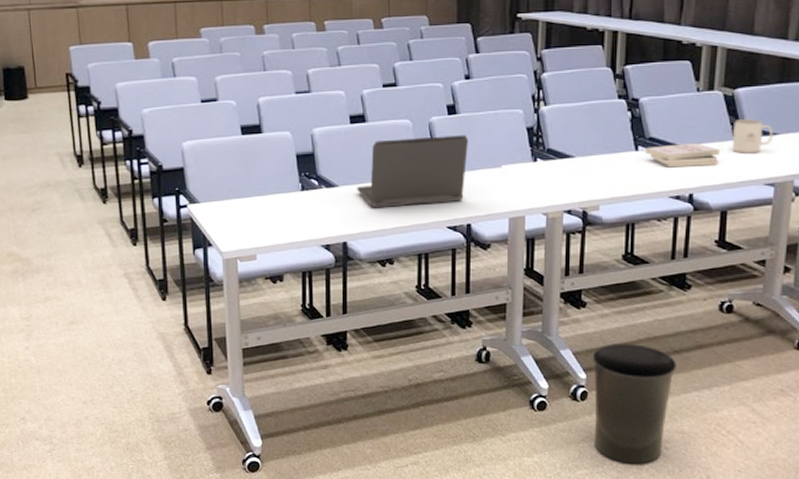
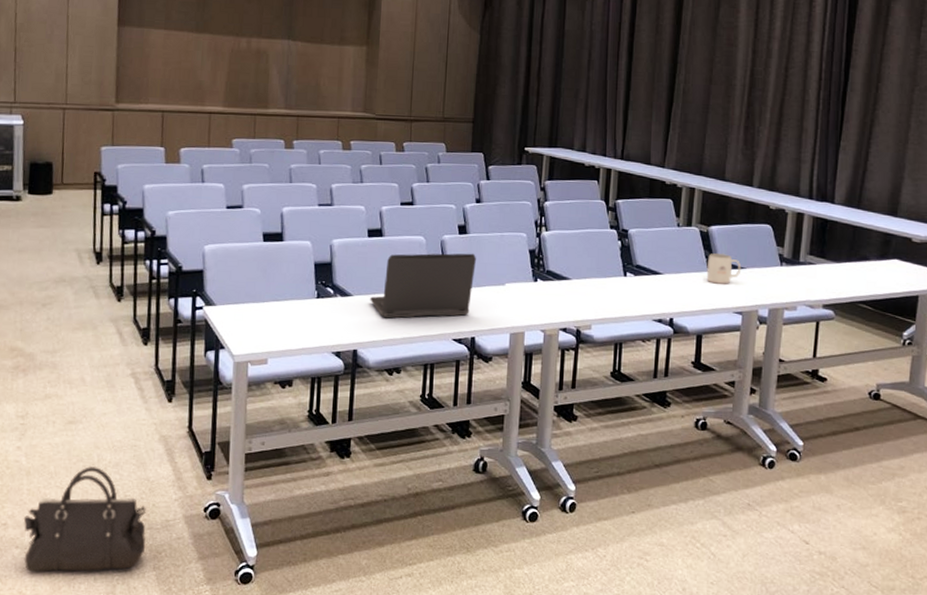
shoulder bag: none [39,363,156,462] -> present [23,466,146,572]
waste bin: present [592,344,677,464] -> none [580,457,657,576]
books: present [645,142,720,168] -> none [632,271,696,294]

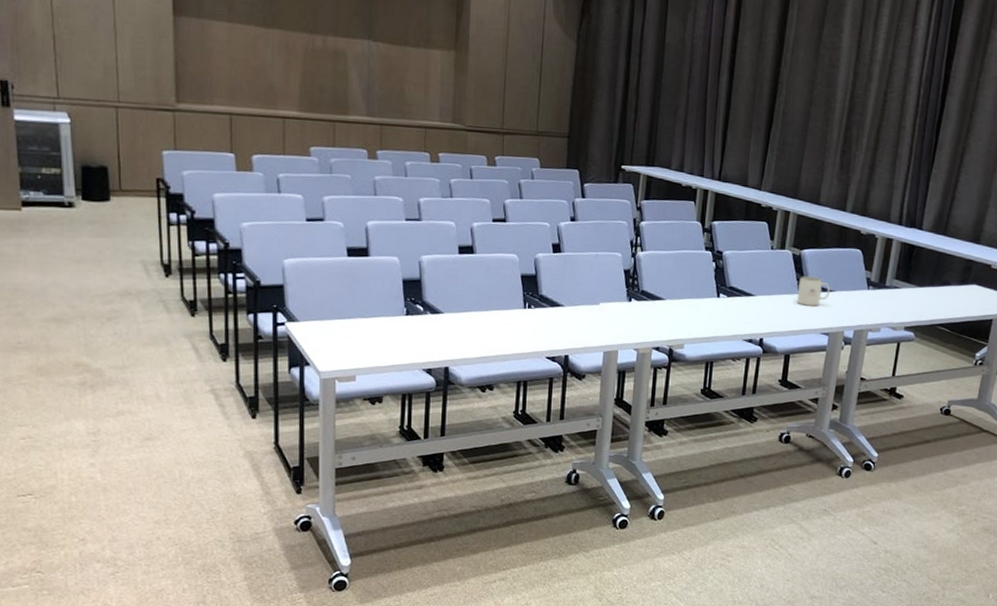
shoulder bag: present [23,466,146,572] -> none [103,481,236,585]
laptop computer: present [370,253,476,319] -> none [461,271,570,336]

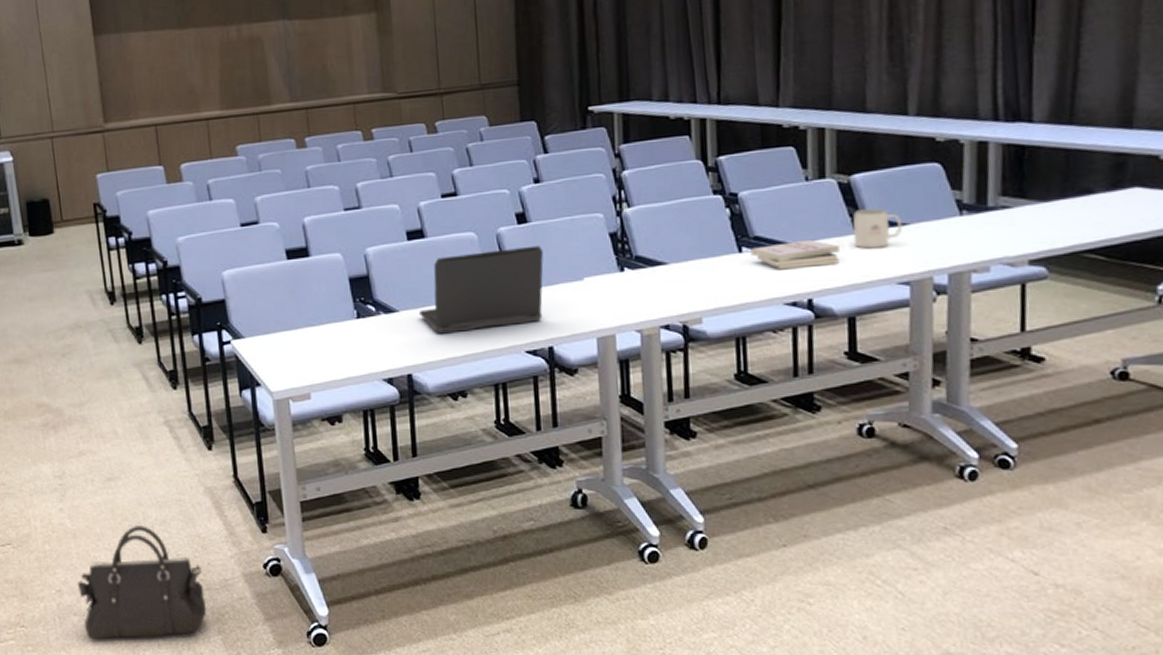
shoulder bag: none [103,481,236,585] -> present [77,524,207,640]
laptop computer: none [461,271,570,336] -> present [419,245,544,334]
books: none [725,293,787,315] -> present [750,239,840,270]

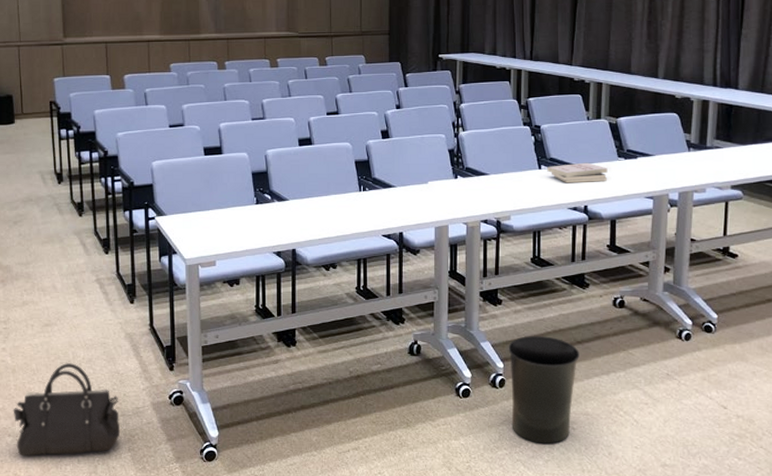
laptop computer: present [419,245,544,334] -> none [304,155,399,219]
waste bin: none [709,479,813,624] -> present [508,336,579,444]
mug: present [852,207,903,249] -> none [617,142,651,171]

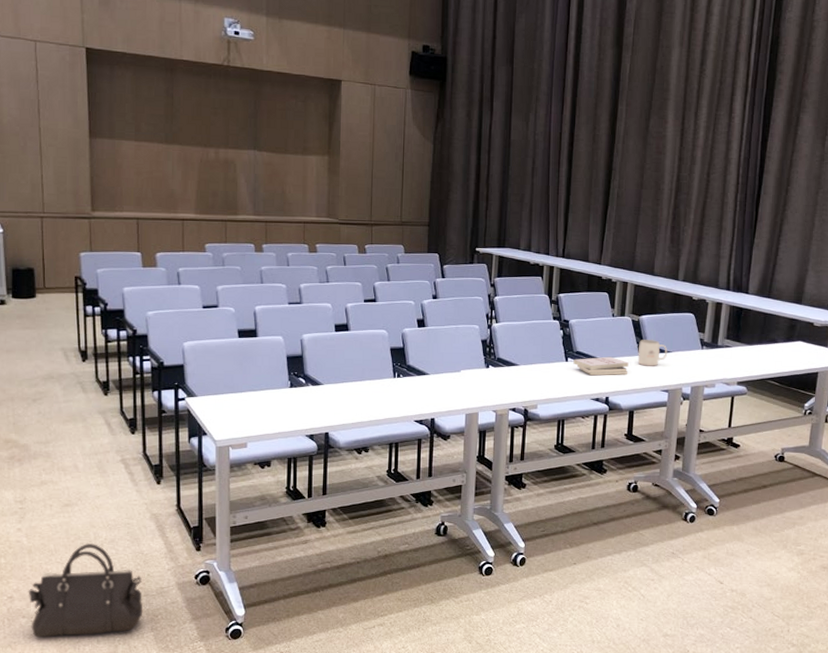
waste bin: present [508,336,579,444] -> none [530,518,595,617]
mug: none [617,142,651,171] -> present [637,339,668,366]

